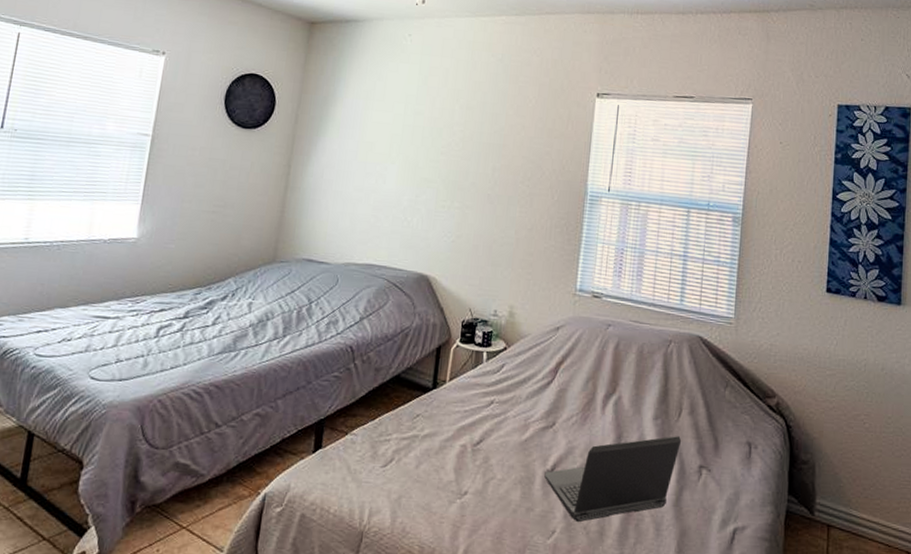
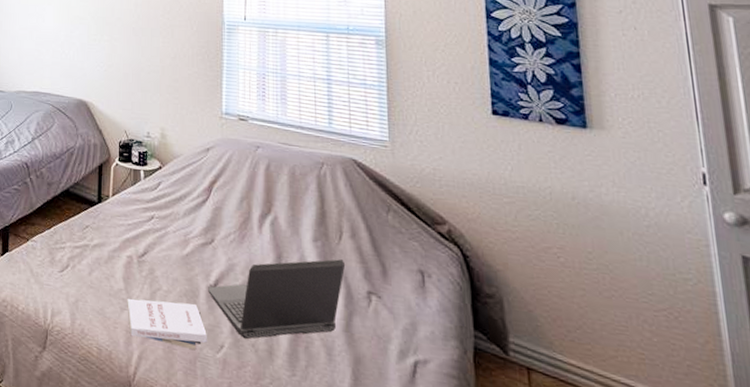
books: none [456,490,540,538] -> present [127,298,208,349]

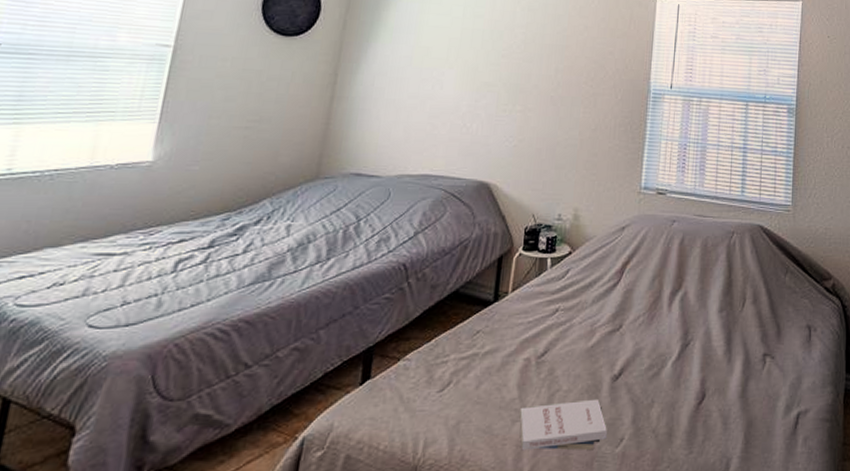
laptop computer: present [208,259,346,339] -> none [612,326,746,427]

